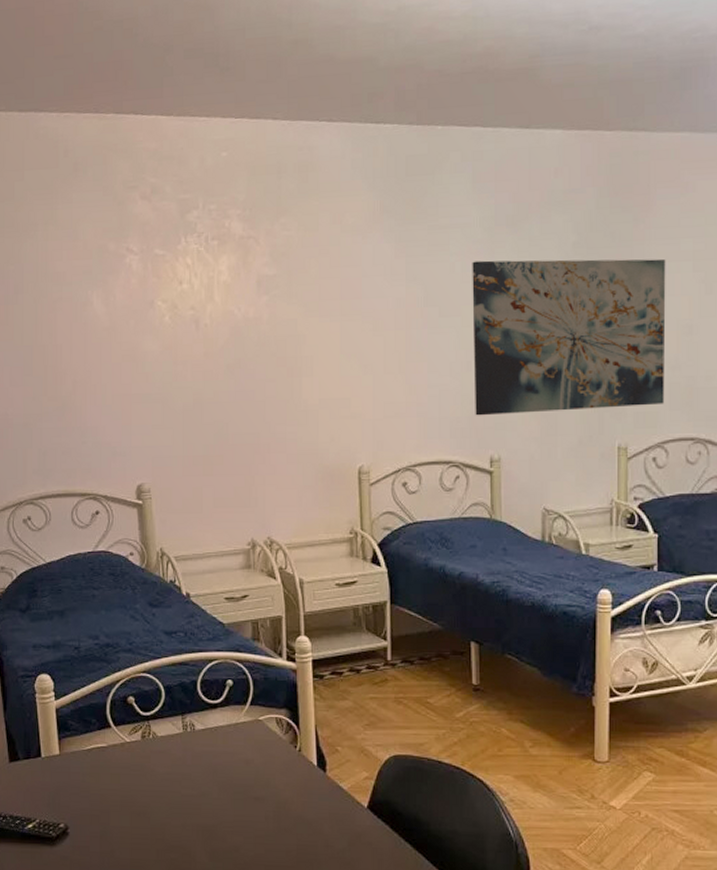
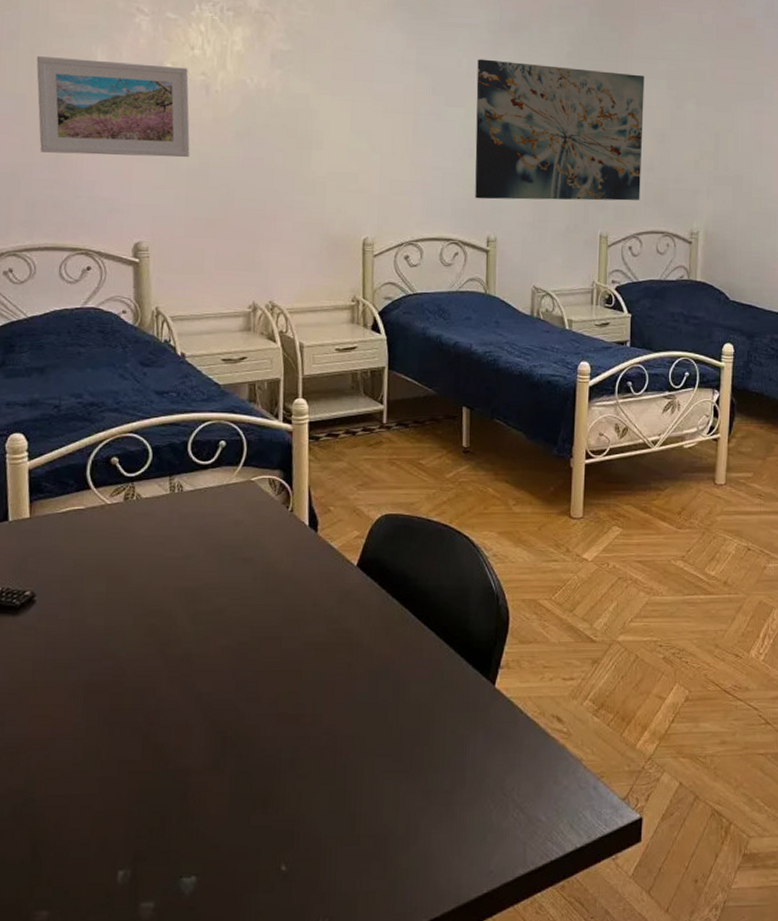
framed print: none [39,304,184,401] -> present [36,56,190,158]

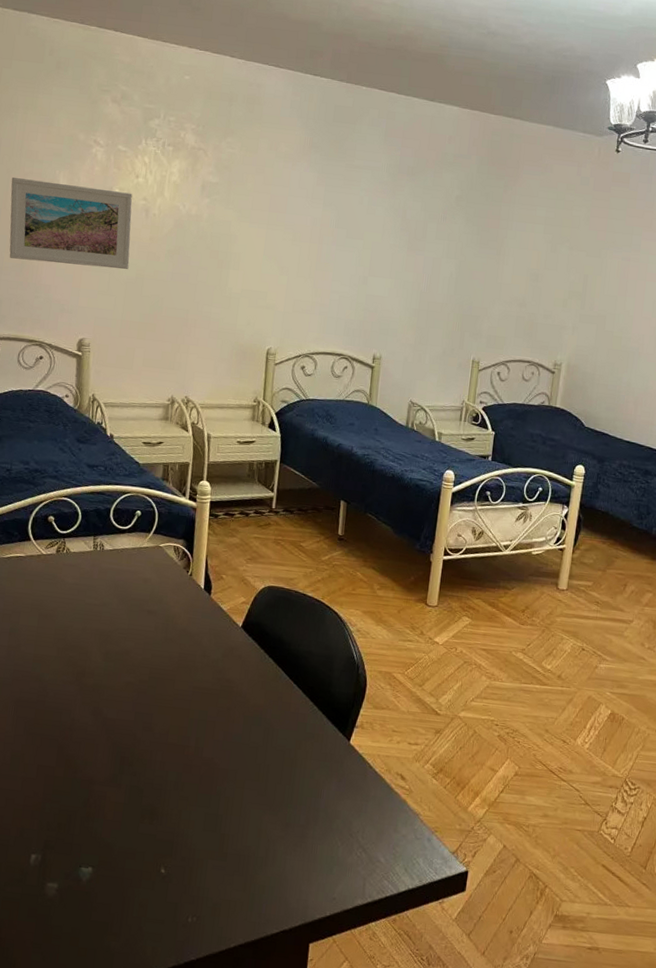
wall art: present [475,59,645,201] -> none [365,198,525,332]

